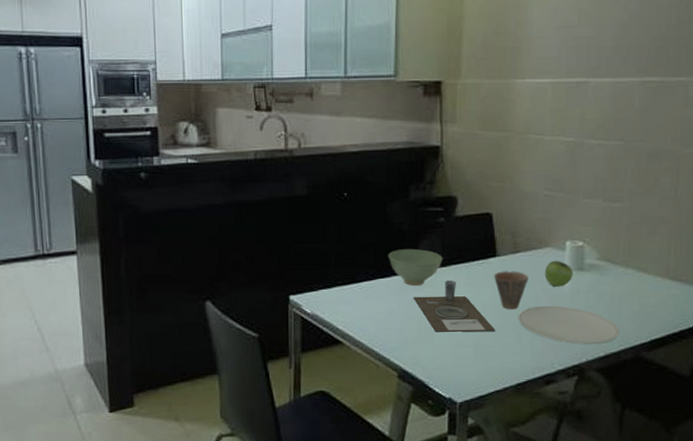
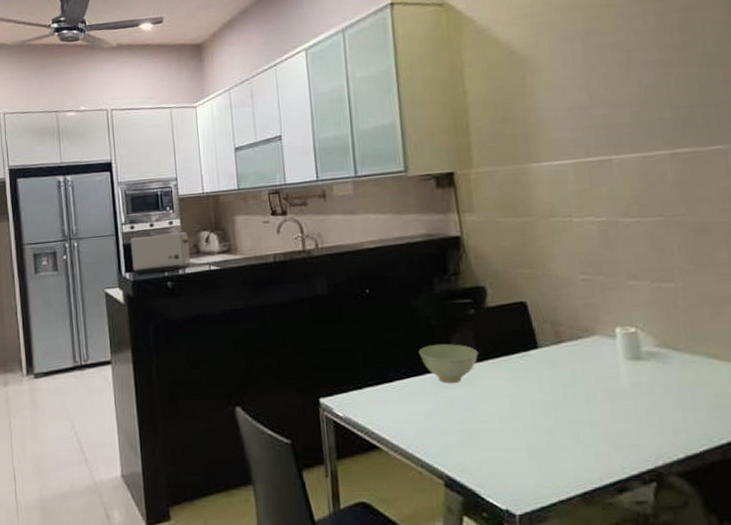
toaster: none [101,120,167,164] -> present [130,231,191,275]
place setting: present [414,281,496,332] -> none [452,376,549,434]
cup: present [494,271,528,310] -> none [538,363,579,407]
plate: present [518,305,620,344] -> none [572,400,699,445]
fruit: present [544,260,574,287] -> none [595,349,631,379]

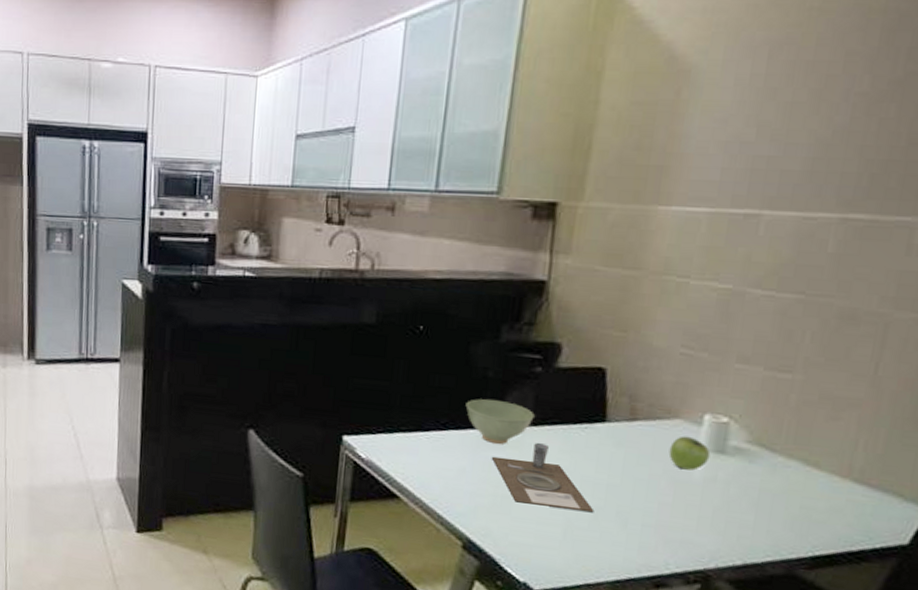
toaster: present [130,231,191,275] -> none [156,226,225,272]
place setting: none [452,376,549,434] -> present [492,443,594,512]
fruit: none [595,349,631,379] -> present [668,436,711,471]

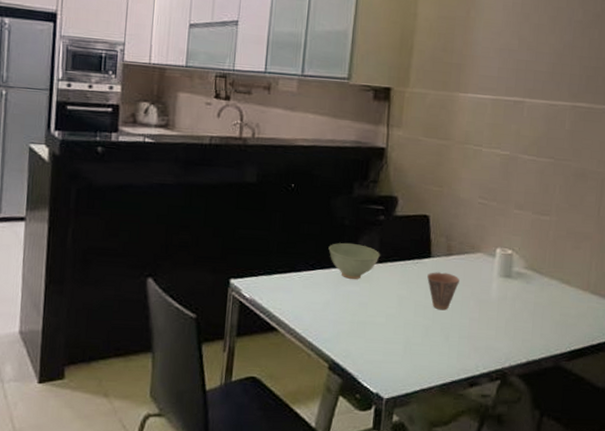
place setting: present [492,443,594,512] -> none [350,277,426,330]
cup: none [599,440,647,490] -> present [427,272,460,311]
fruit: present [668,436,711,471] -> none [474,265,502,292]

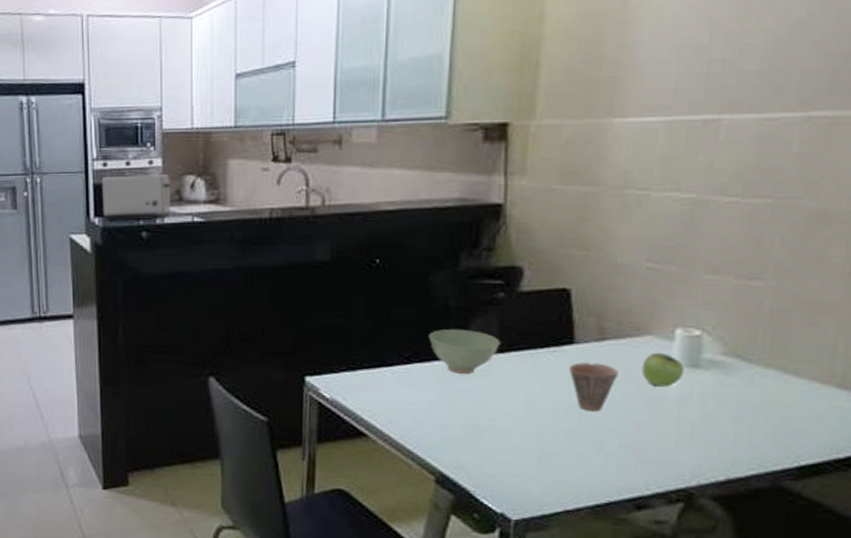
toaster: none [63,96,128,138] -> present [101,173,171,221]
fruit: none [474,265,502,292] -> present [641,352,685,387]

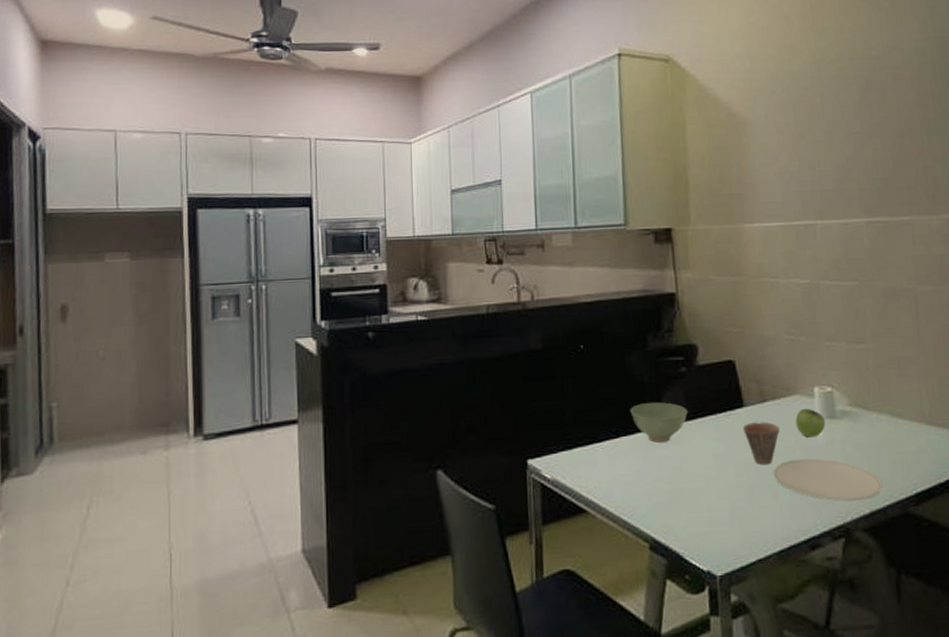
toaster: present [101,173,171,221] -> none [328,277,396,324]
plate: none [600,409,751,465] -> present [773,458,883,501]

